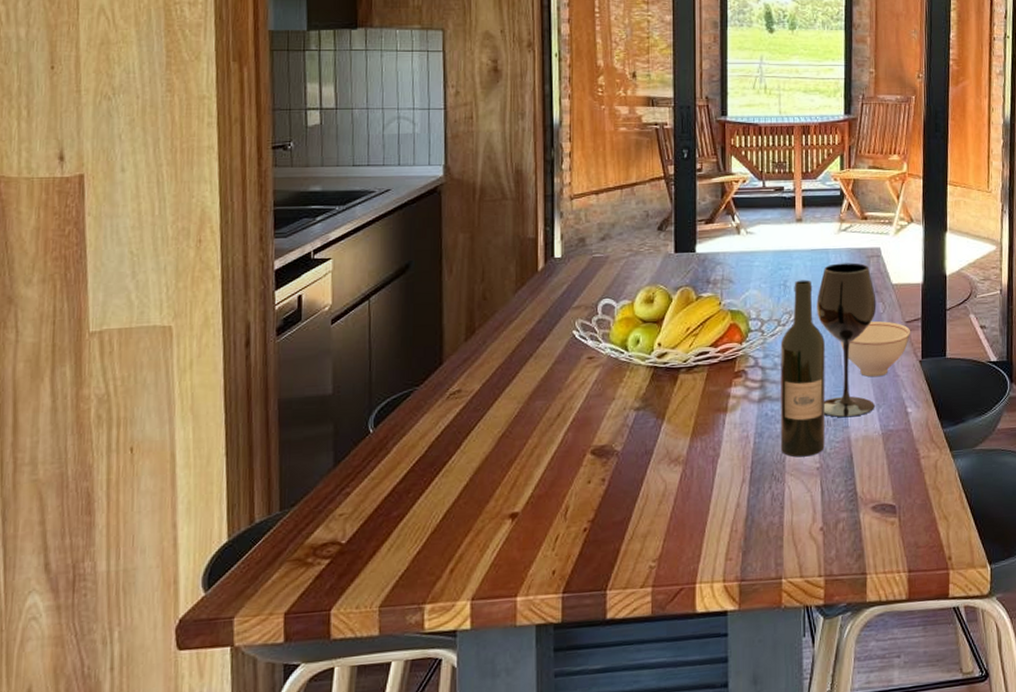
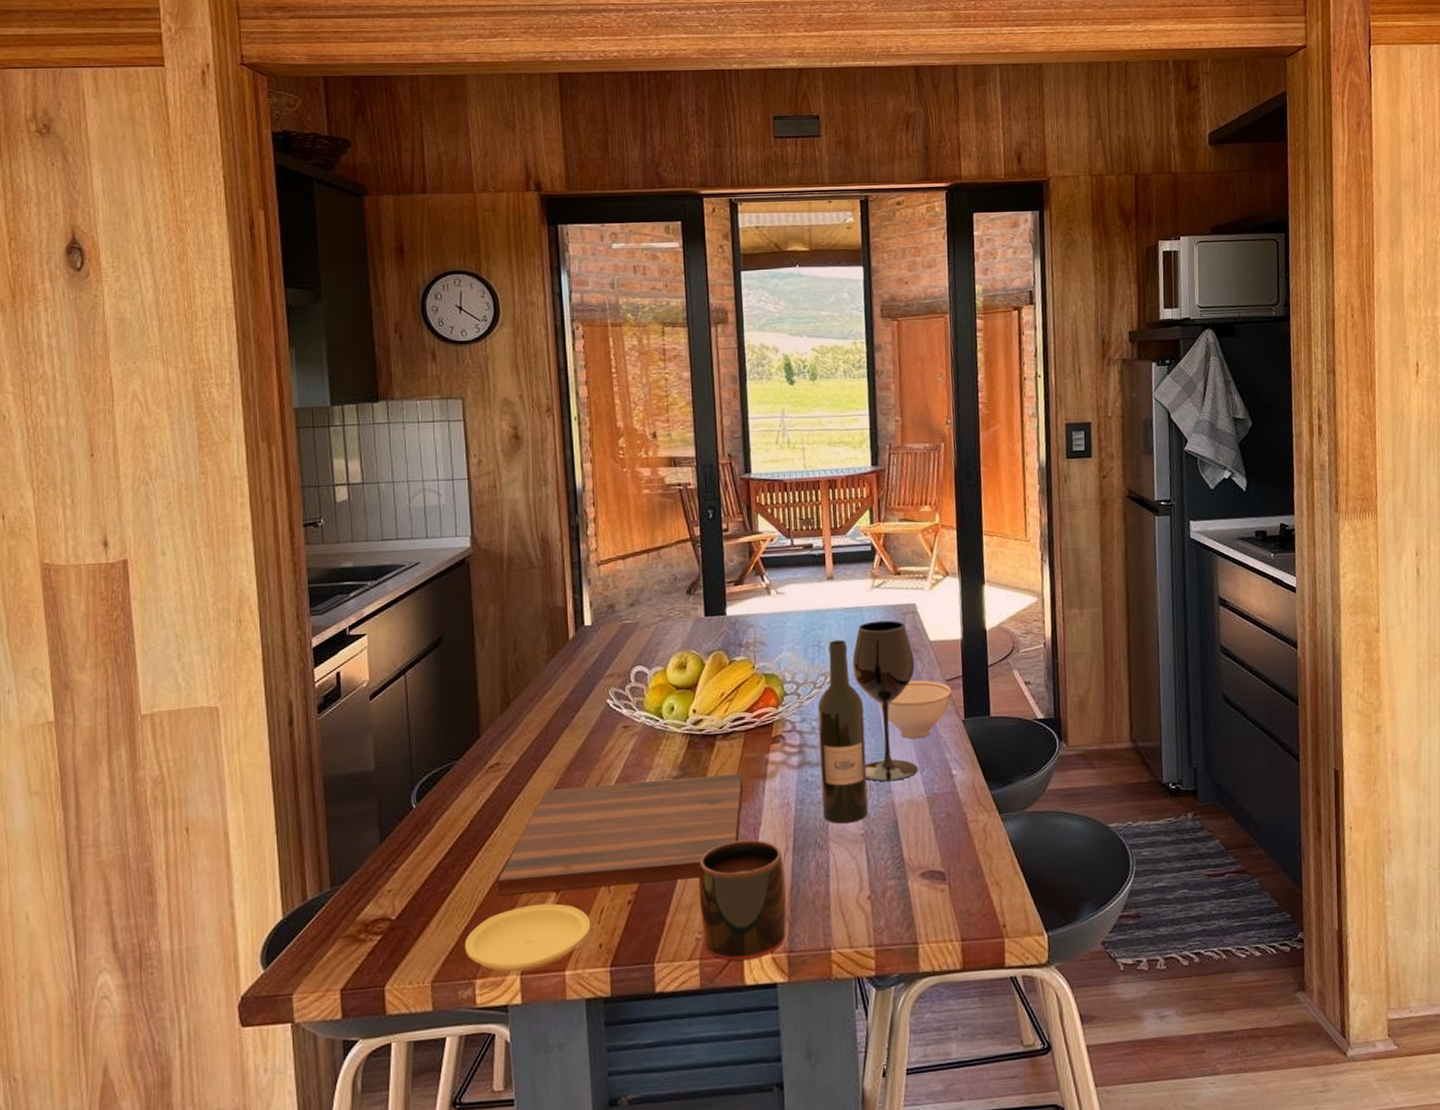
plate: none [415,530,545,598] -> present [464,903,591,972]
cutting board: none [453,406,704,522] -> present [498,773,744,896]
mug: none [654,471,741,589] -> present [698,839,787,961]

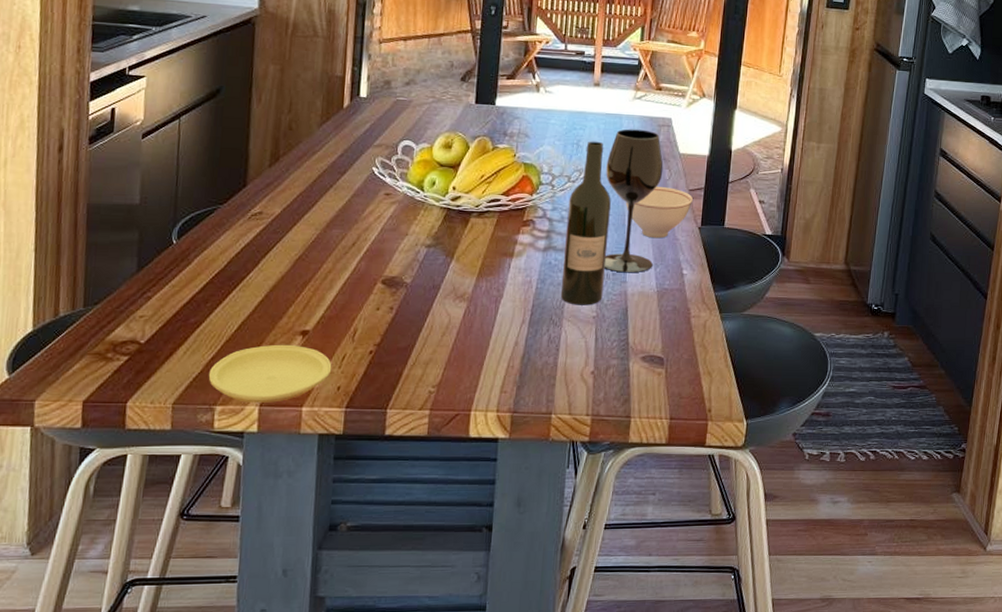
cutting board: present [498,773,744,896] -> none [247,242,492,338]
mug: present [698,839,787,961] -> none [436,309,519,416]

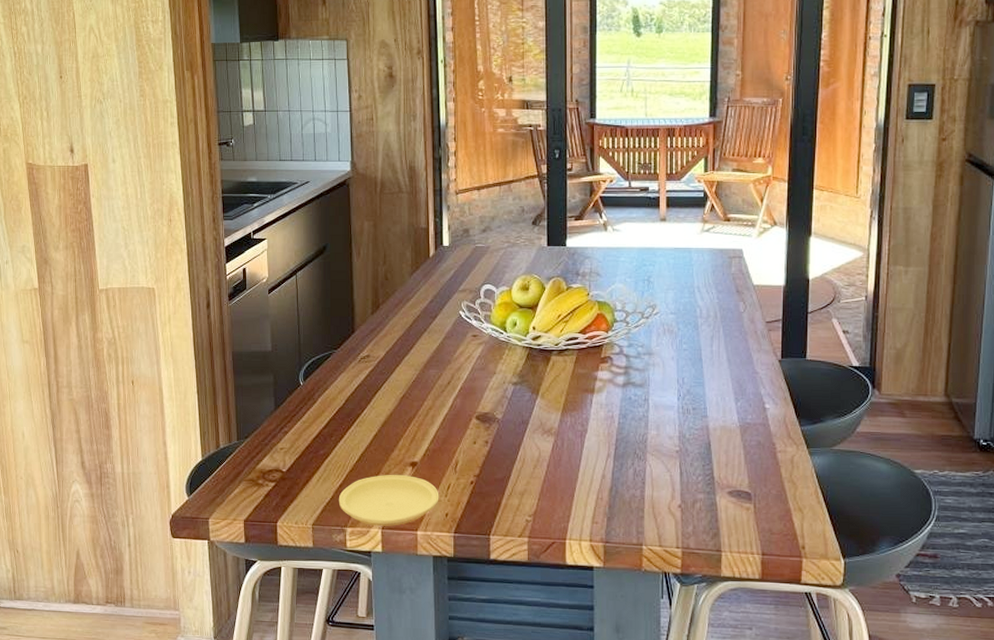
wine bottle: present [560,141,611,305] -> none [642,276,686,440]
wineglass: present [604,129,664,273] -> none [679,262,737,408]
bowl: present [625,187,694,239] -> none [700,320,772,373]

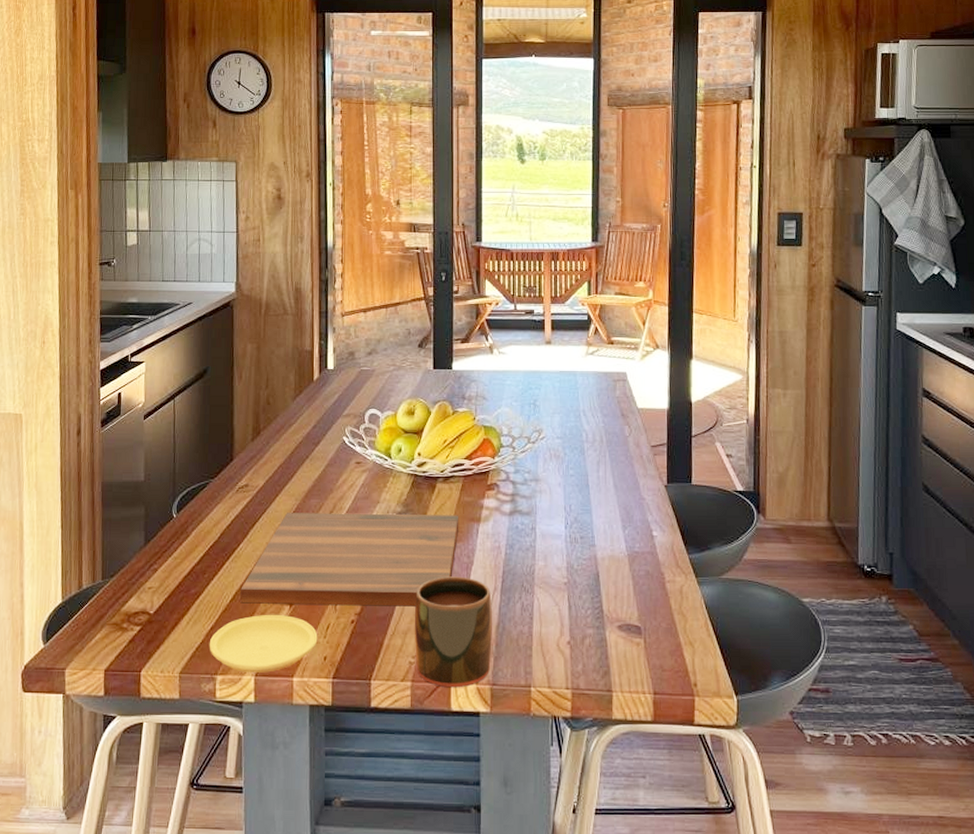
cutting board: none [366,382,573,470] -> present [240,513,459,607]
mug: none [530,443,606,544] -> present [414,576,493,688]

